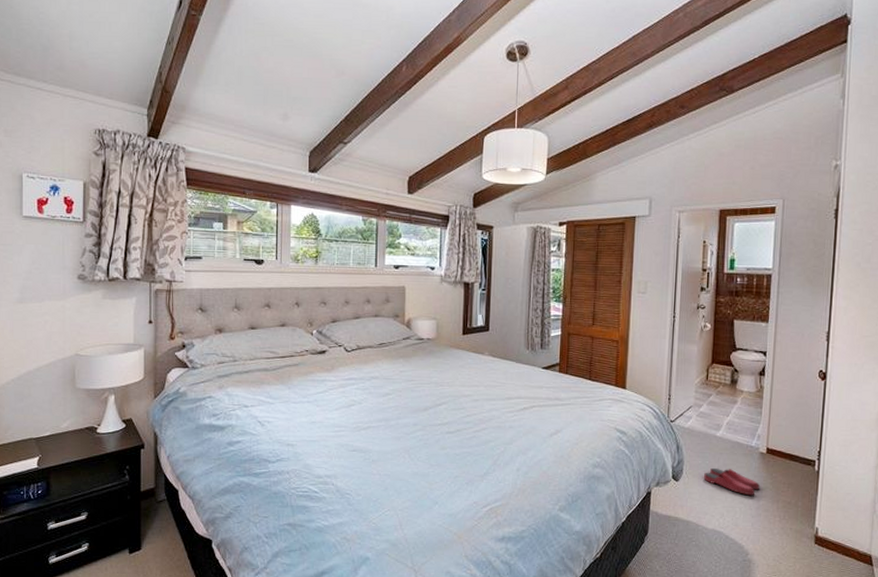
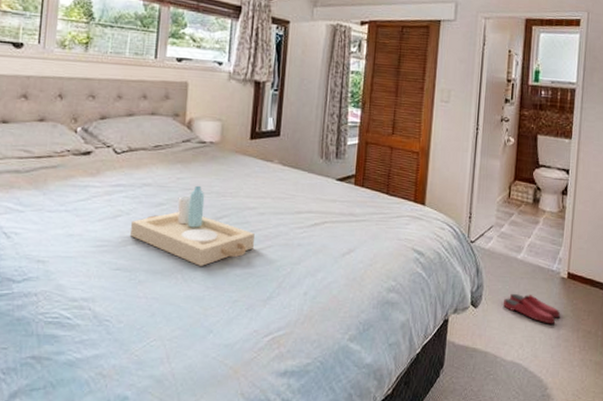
serving tray: none [363,377,470,448] -> present [130,185,255,267]

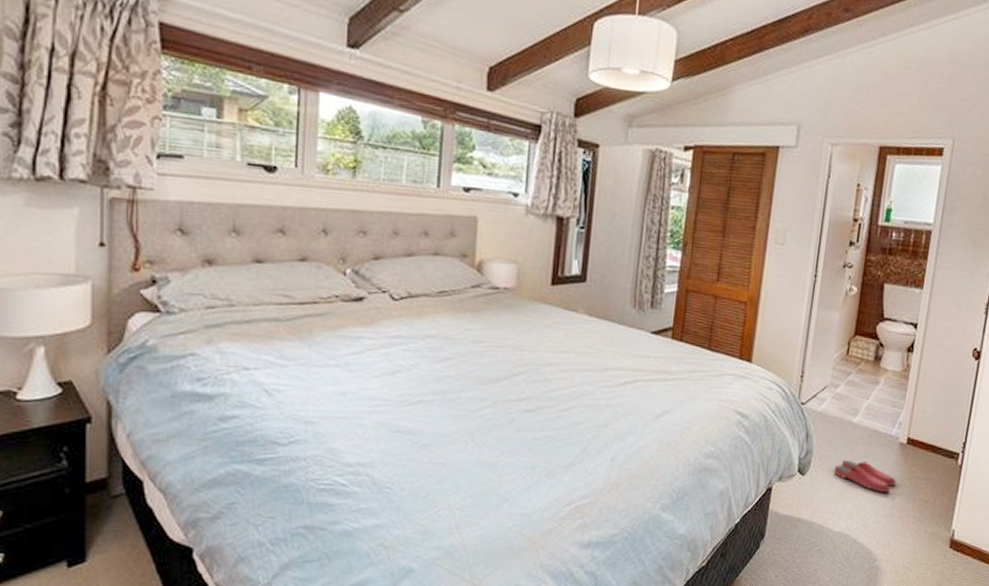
serving tray: present [130,185,255,267] -> none [413,337,556,430]

